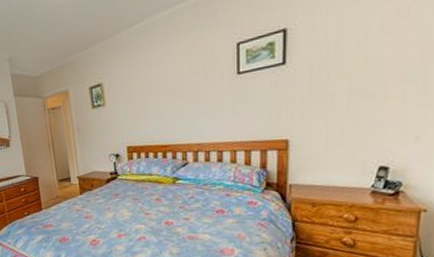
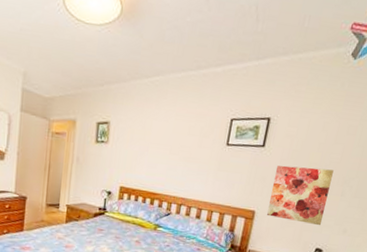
wall art: none [304,68,386,142] -> present [267,165,334,226]

